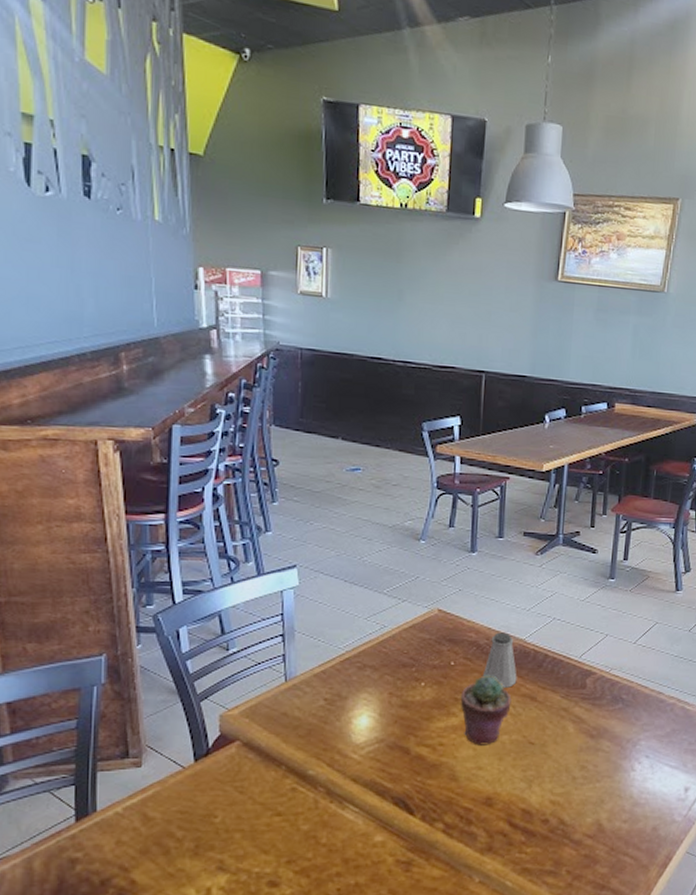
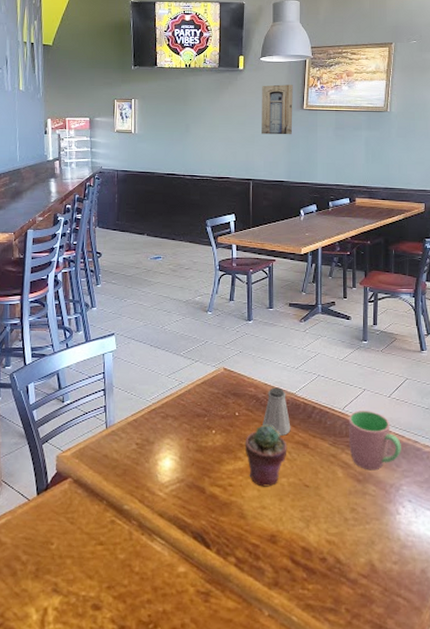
wall art: none [501,243,546,315] -> present [262,84,293,135]
cup: none [584,659,643,725] -> present [349,411,401,471]

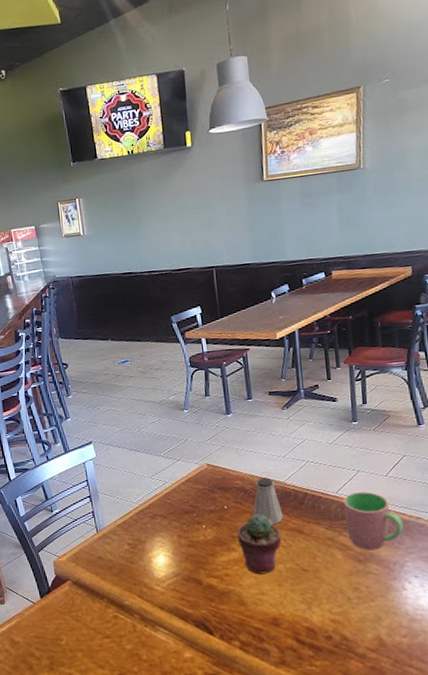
wall art: present [262,84,293,135] -> none [214,155,254,216]

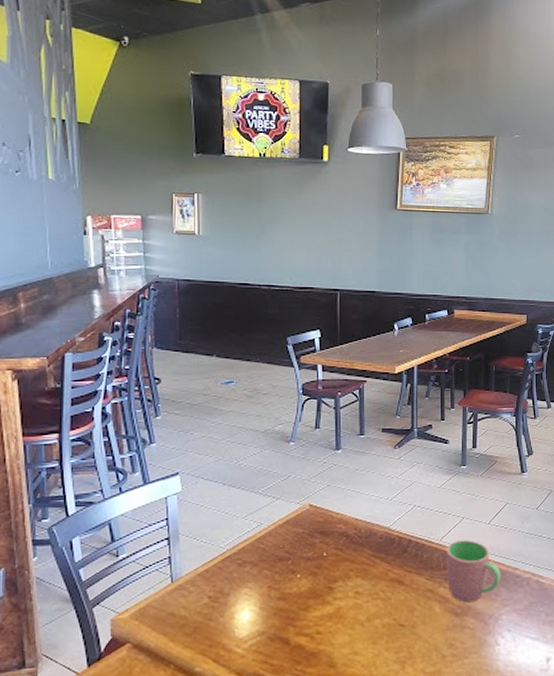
potted succulent: present [236,514,282,575] -> none [334,563,381,631]
saltshaker: present [253,477,283,524] -> none [354,522,385,574]

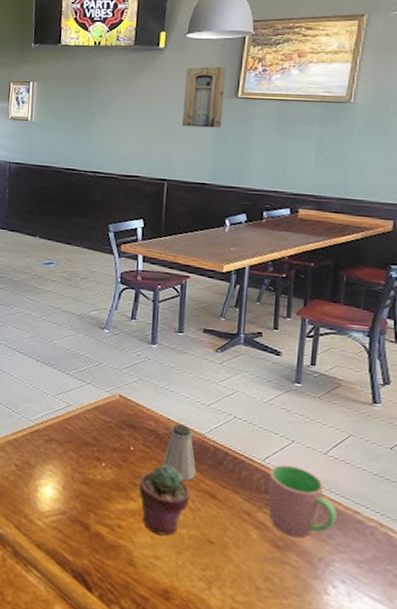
potted succulent: none [334,563,381,631] -> present [138,464,191,536]
wall art: none [350,180,385,239] -> present [182,66,226,129]
saltshaker: none [354,522,385,574] -> present [162,424,197,481]

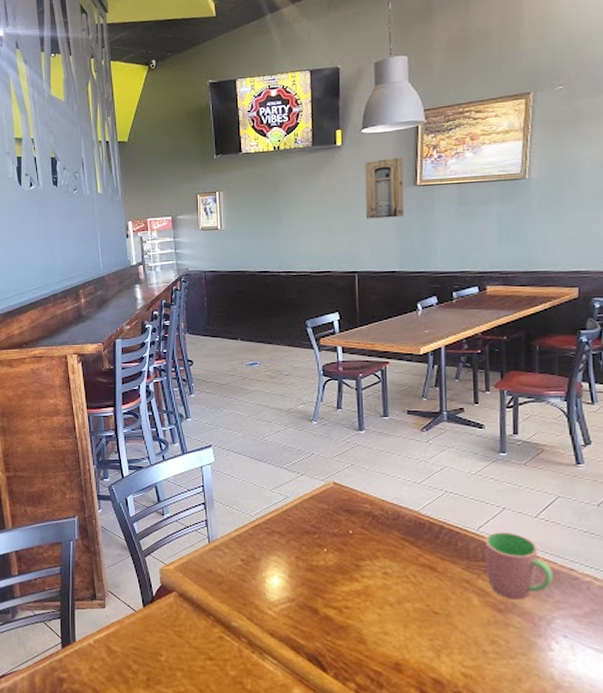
potted succulent: present [138,464,191,536] -> none [361,544,411,612]
saltshaker: present [162,424,197,481] -> none [381,504,415,557]

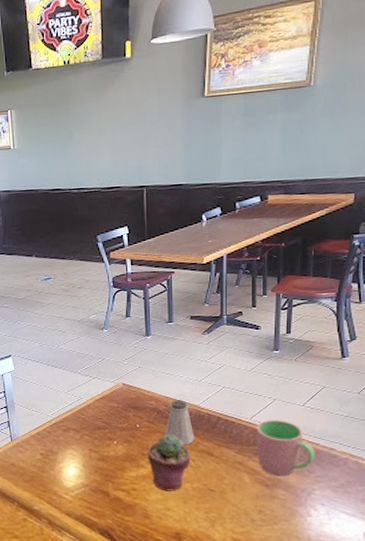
potted succulent: none [361,544,411,612] -> present [147,435,191,491]
wall art: present [365,157,404,219] -> none [154,68,192,133]
saltshaker: none [381,504,415,557] -> present [165,400,195,445]

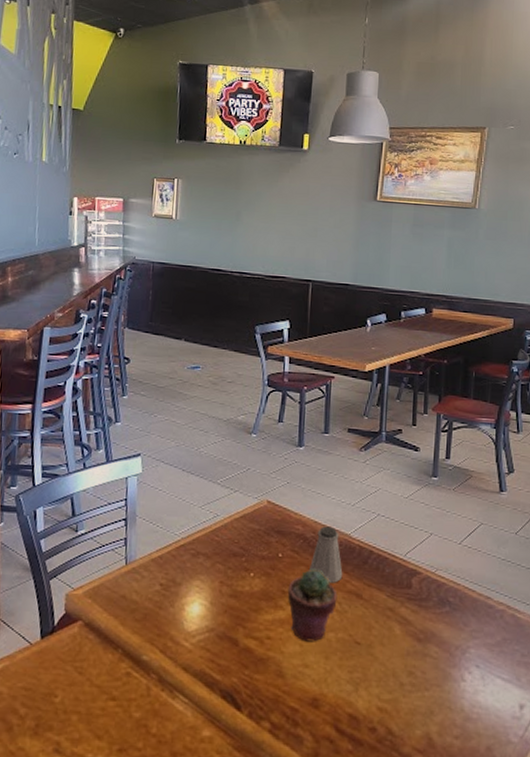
cup: present [257,420,315,476] -> none [410,558,471,629]

